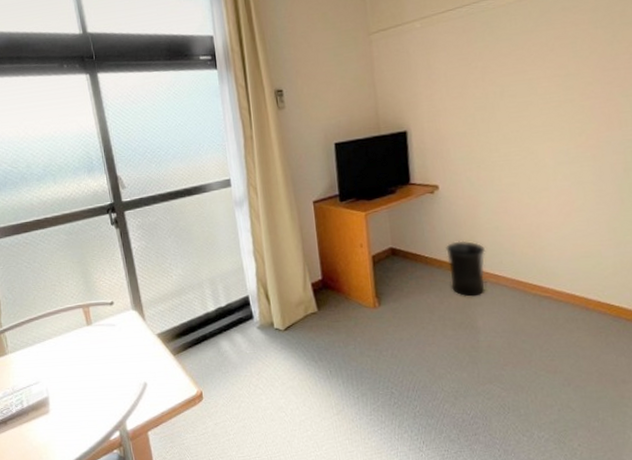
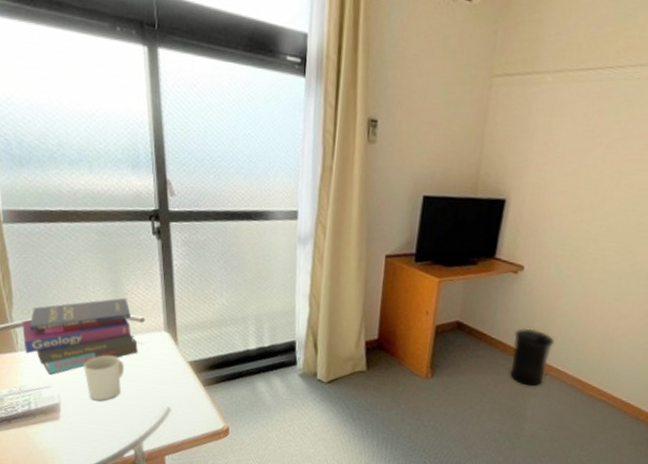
books: none [10,286,111,370] -> present [22,297,138,375]
mug: none [66,341,101,388] -> present [84,355,124,401]

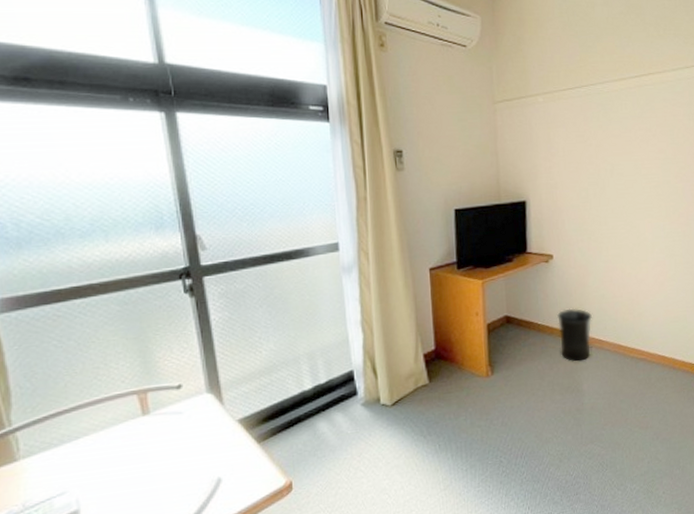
books: present [22,297,138,375] -> none [24,366,176,478]
mug: present [84,355,124,401] -> none [109,434,160,494]

